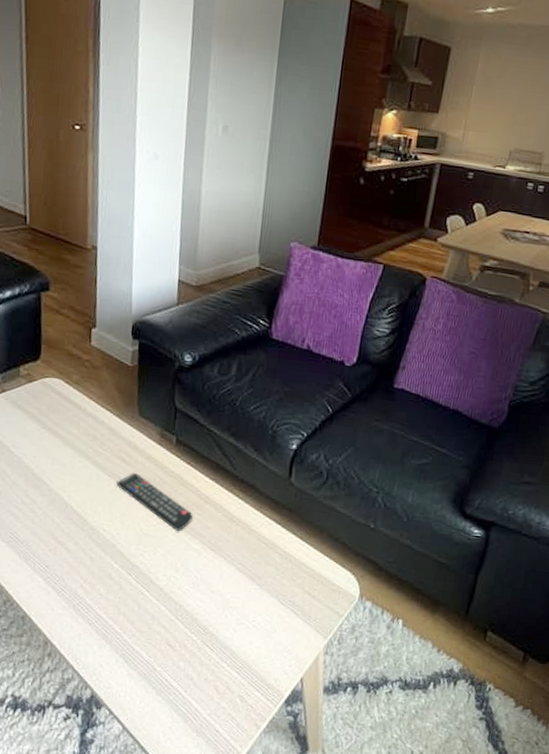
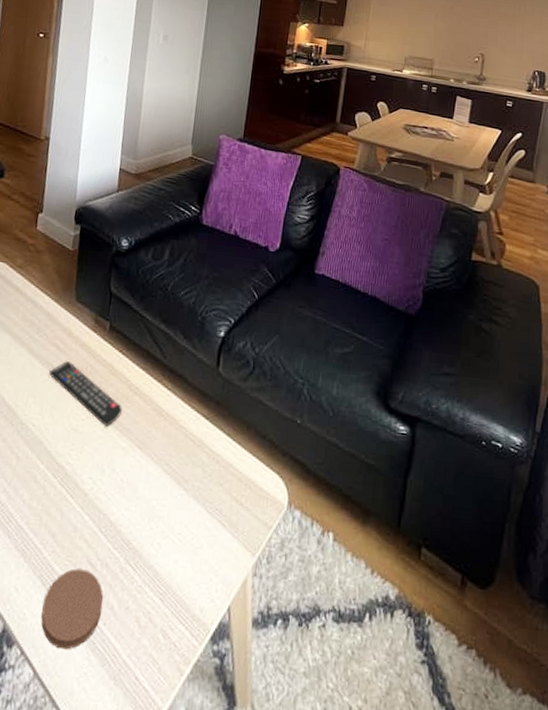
coaster: none [126,649,183,711] -> present [41,569,104,650]

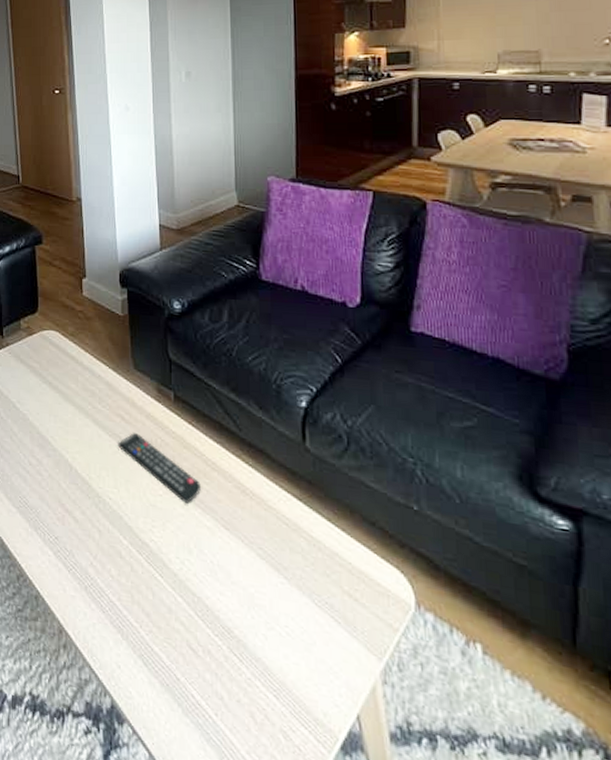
coaster: present [41,569,104,650] -> none [148,652,211,736]

